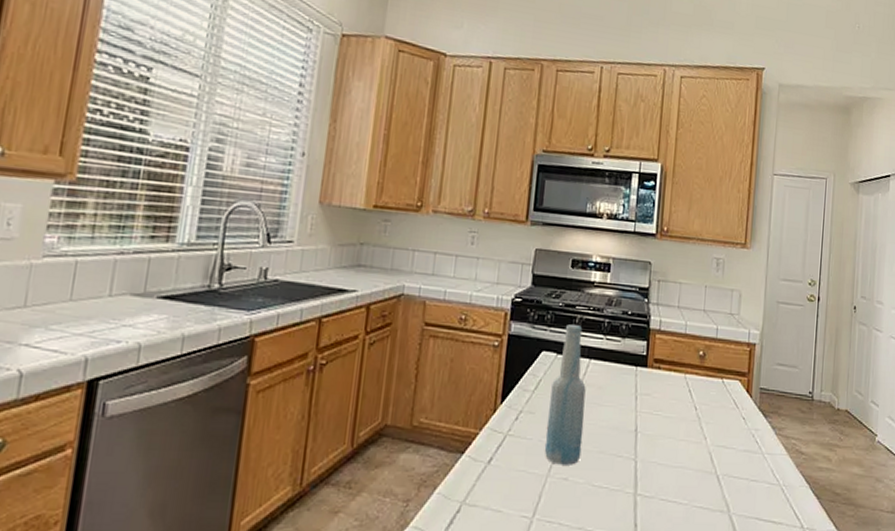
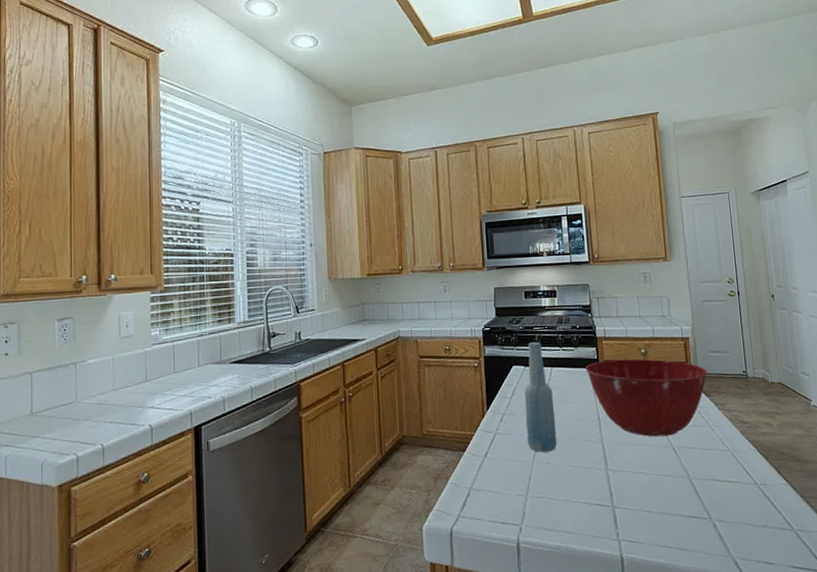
mixing bowl: none [630,358,771,461] -> present [585,358,708,437]

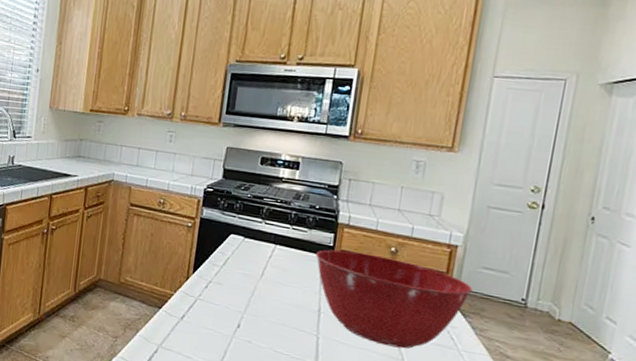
bottle: present [524,342,557,453] -> none [230,213,271,331]

